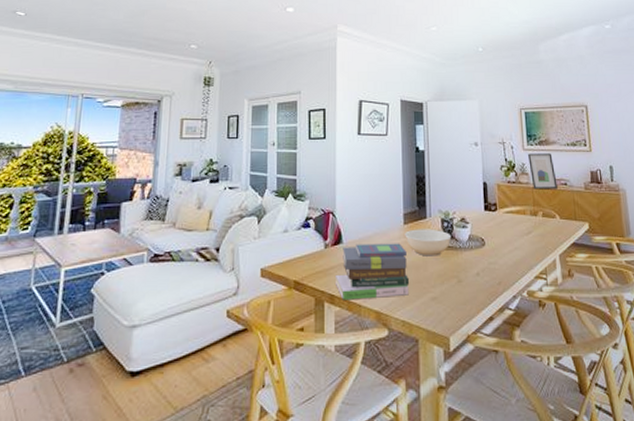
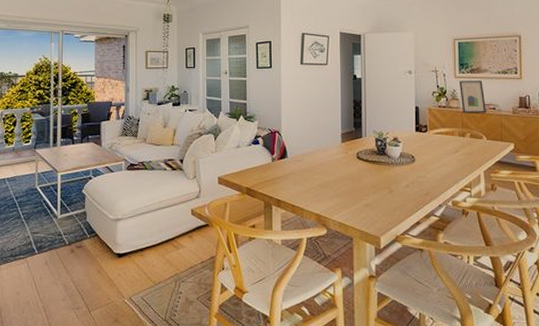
books: present [334,243,409,300] -> none [281,158,345,204]
bowl: present [405,229,452,256] -> none [342,146,384,170]

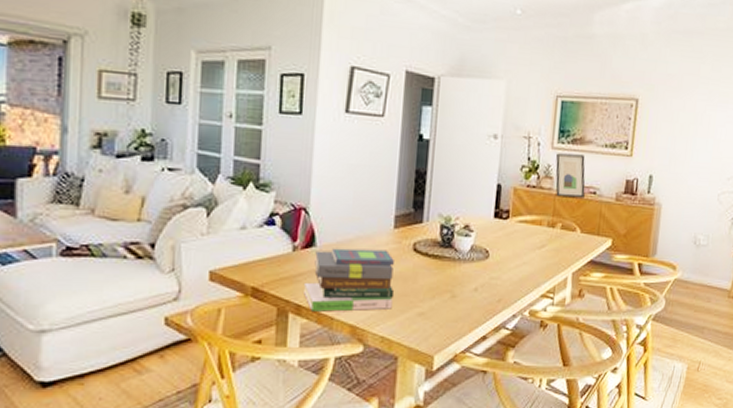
books: none [281,158,345,204] -> present [303,248,394,312]

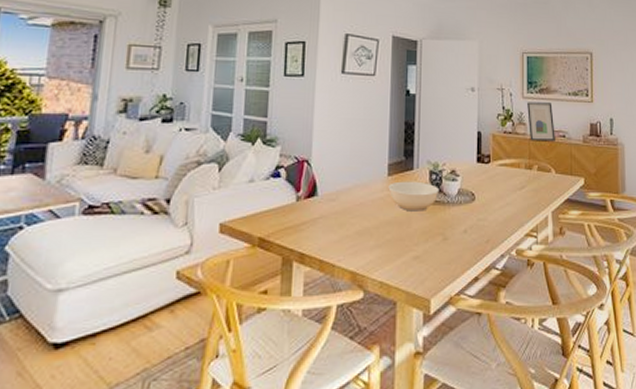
books: present [303,248,394,312] -> none [306,196,390,259]
bowl: none [394,234,451,267] -> present [388,181,440,212]

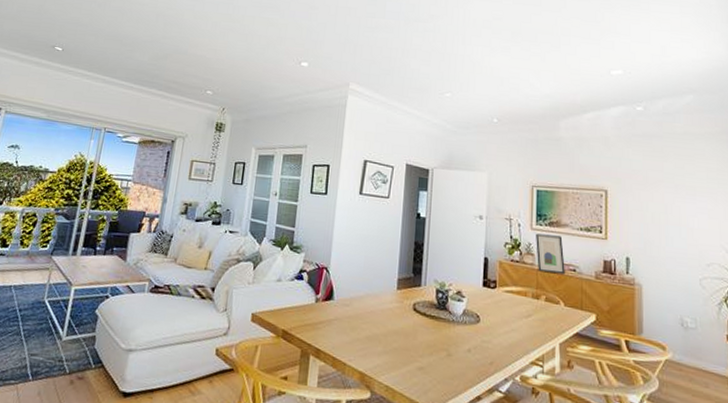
bowl: present [388,181,440,212] -> none [397,295,445,326]

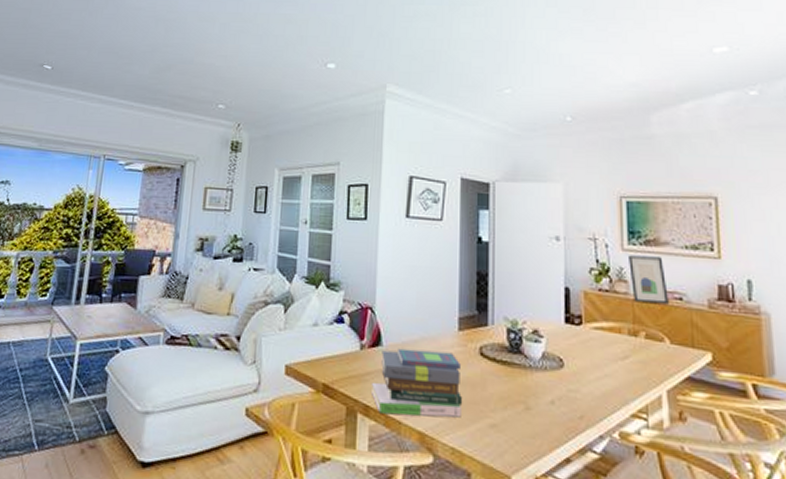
books: none [322,302,397,361] -> present [371,348,462,418]

